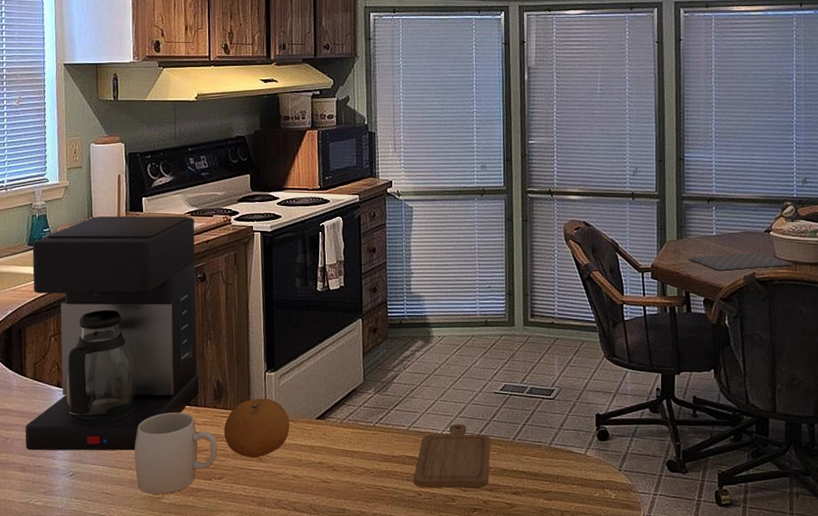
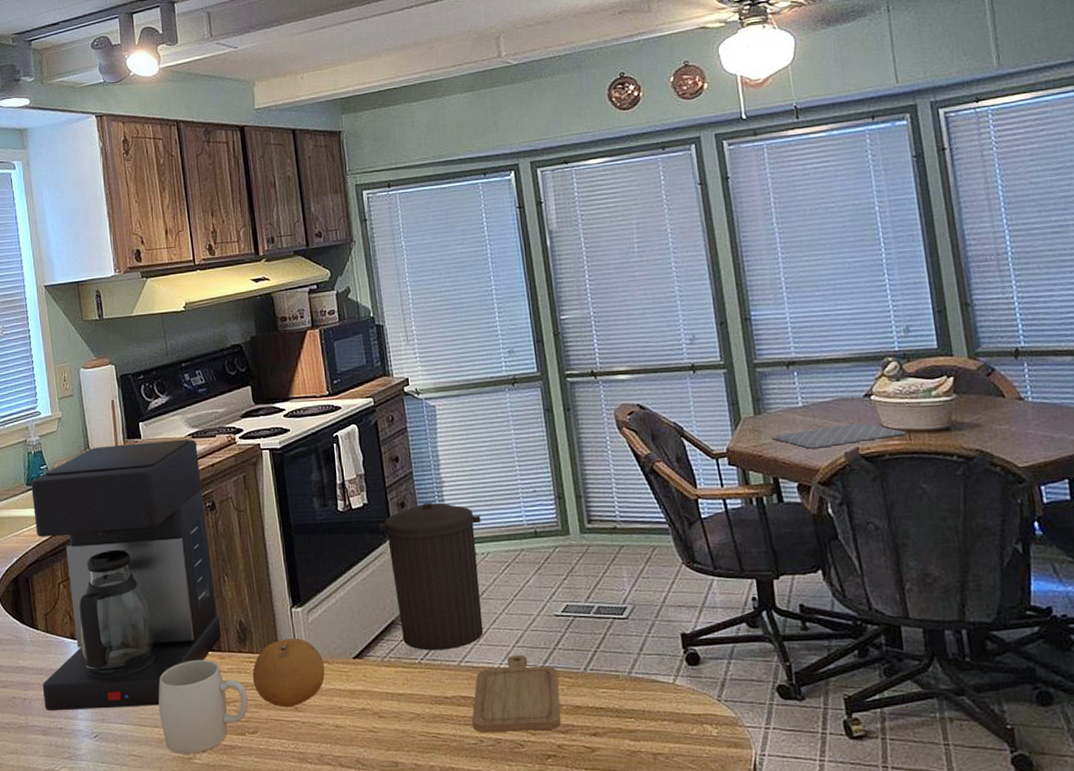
trash can: none [352,289,441,416] -> present [379,502,484,651]

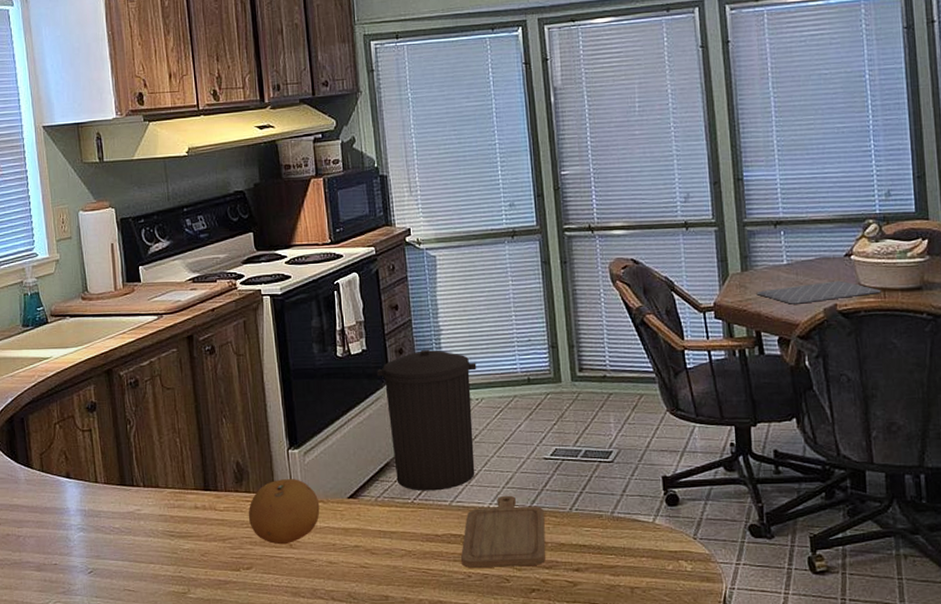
coffee maker: present [31,439,222,712] -> none [27,283,218,548]
mug: present [158,660,248,754] -> none [154,499,243,589]

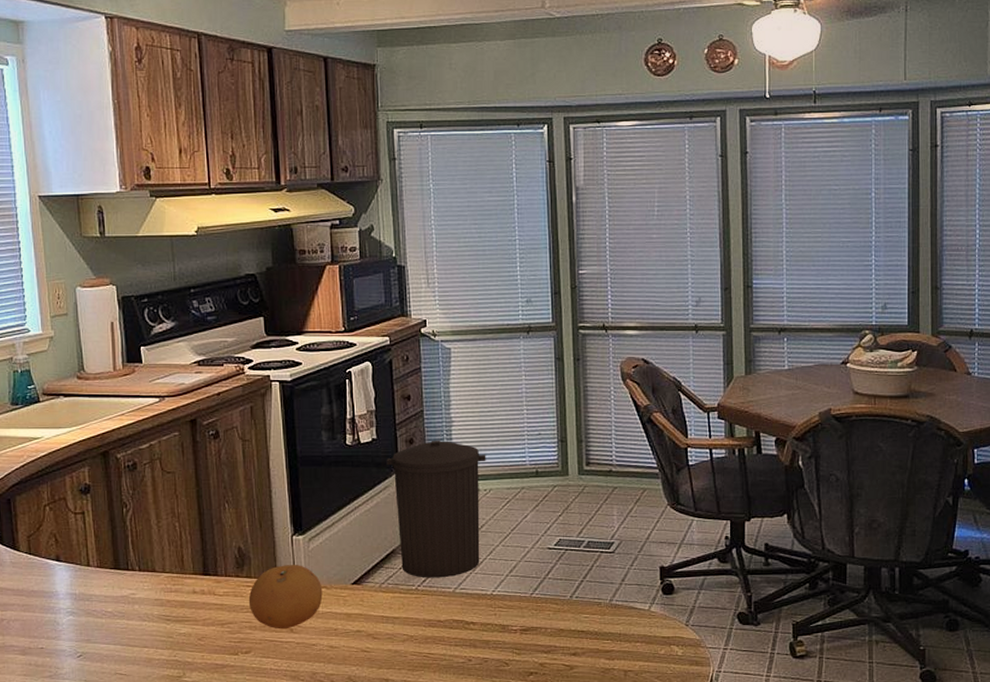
chopping board: present [461,495,546,568] -> none [463,583,545,652]
placemat: present [756,280,881,304] -> none [758,386,872,407]

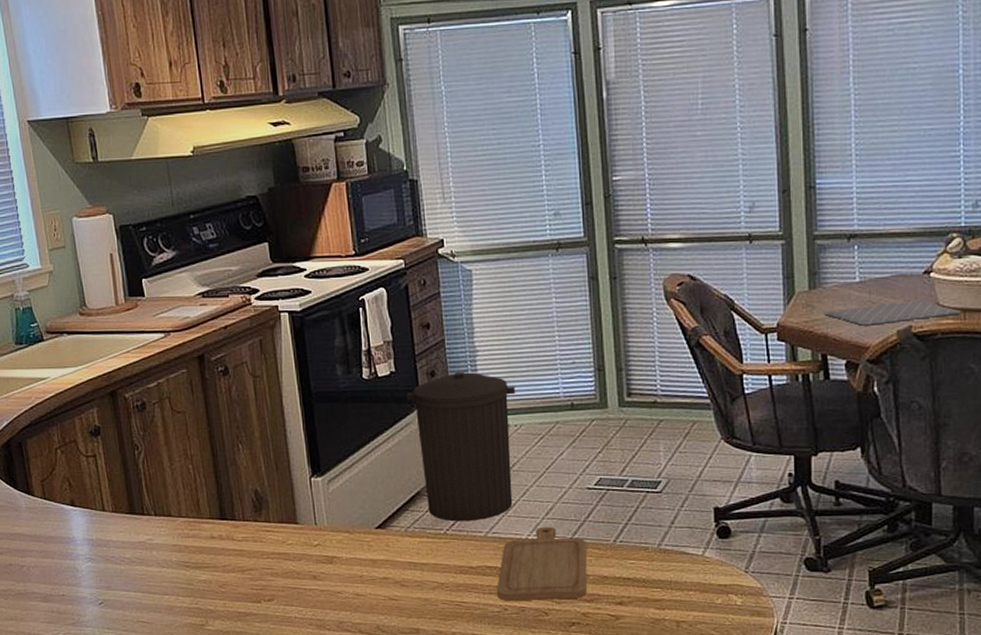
fruit: present [248,565,323,629] -> none [268,508,346,576]
chopping board: none [463,583,545,652] -> present [497,526,587,601]
placemat: none [758,386,872,407] -> present [824,300,961,326]

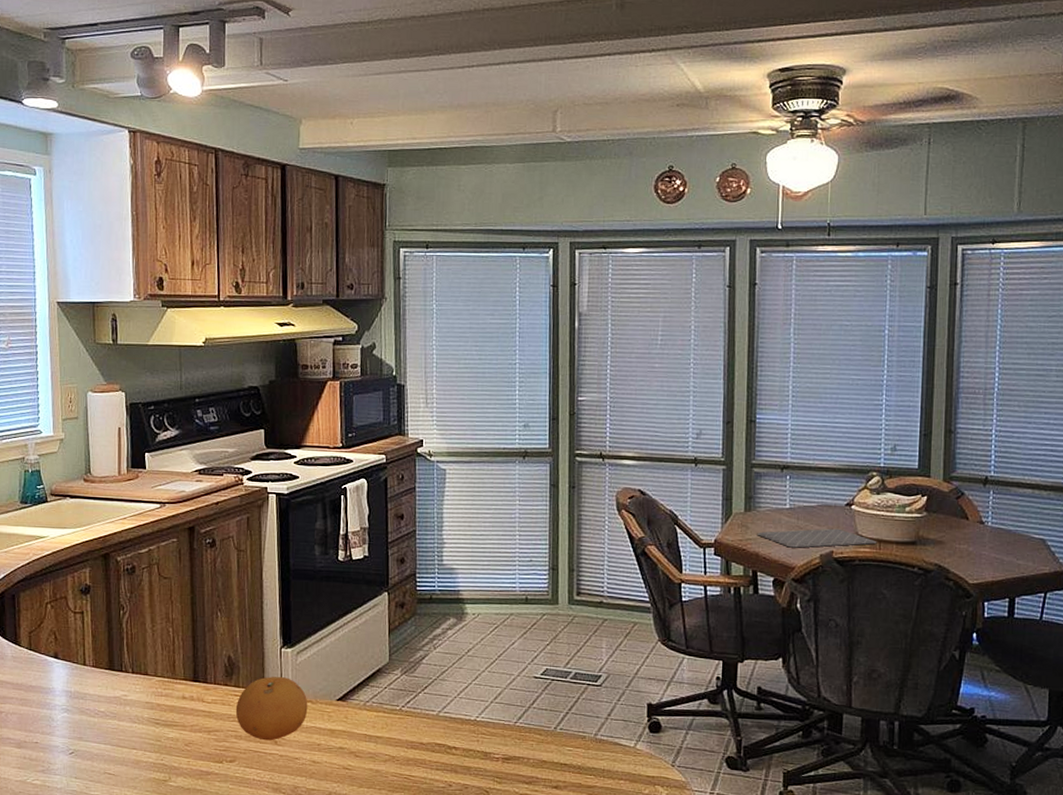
fruit: none [268,508,346,576] -> present [235,677,308,741]
trash can: present [407,371,516,522] -> none [377,560,476,700]
chopping board: present [497,526,587,601] -> none [444,710,529,780]

